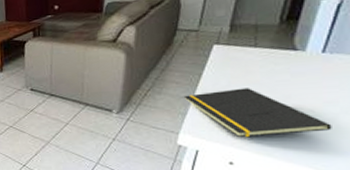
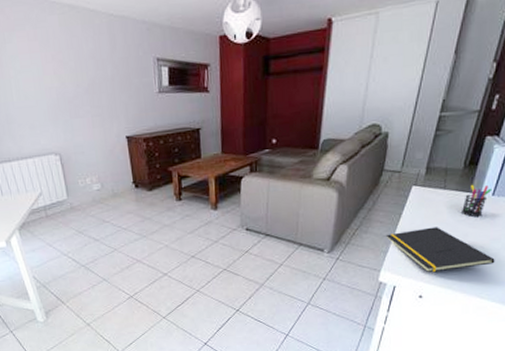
pen holder: none [279,40,321,77] -> present [460,184,492,217]

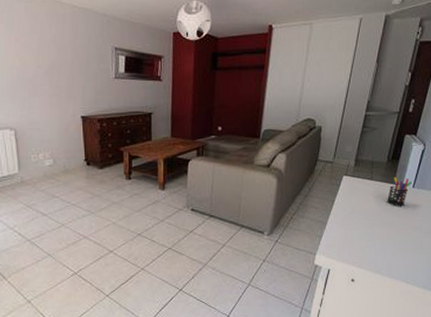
notepad: present [385,227,495,273] -> none [320,214,417,258]

